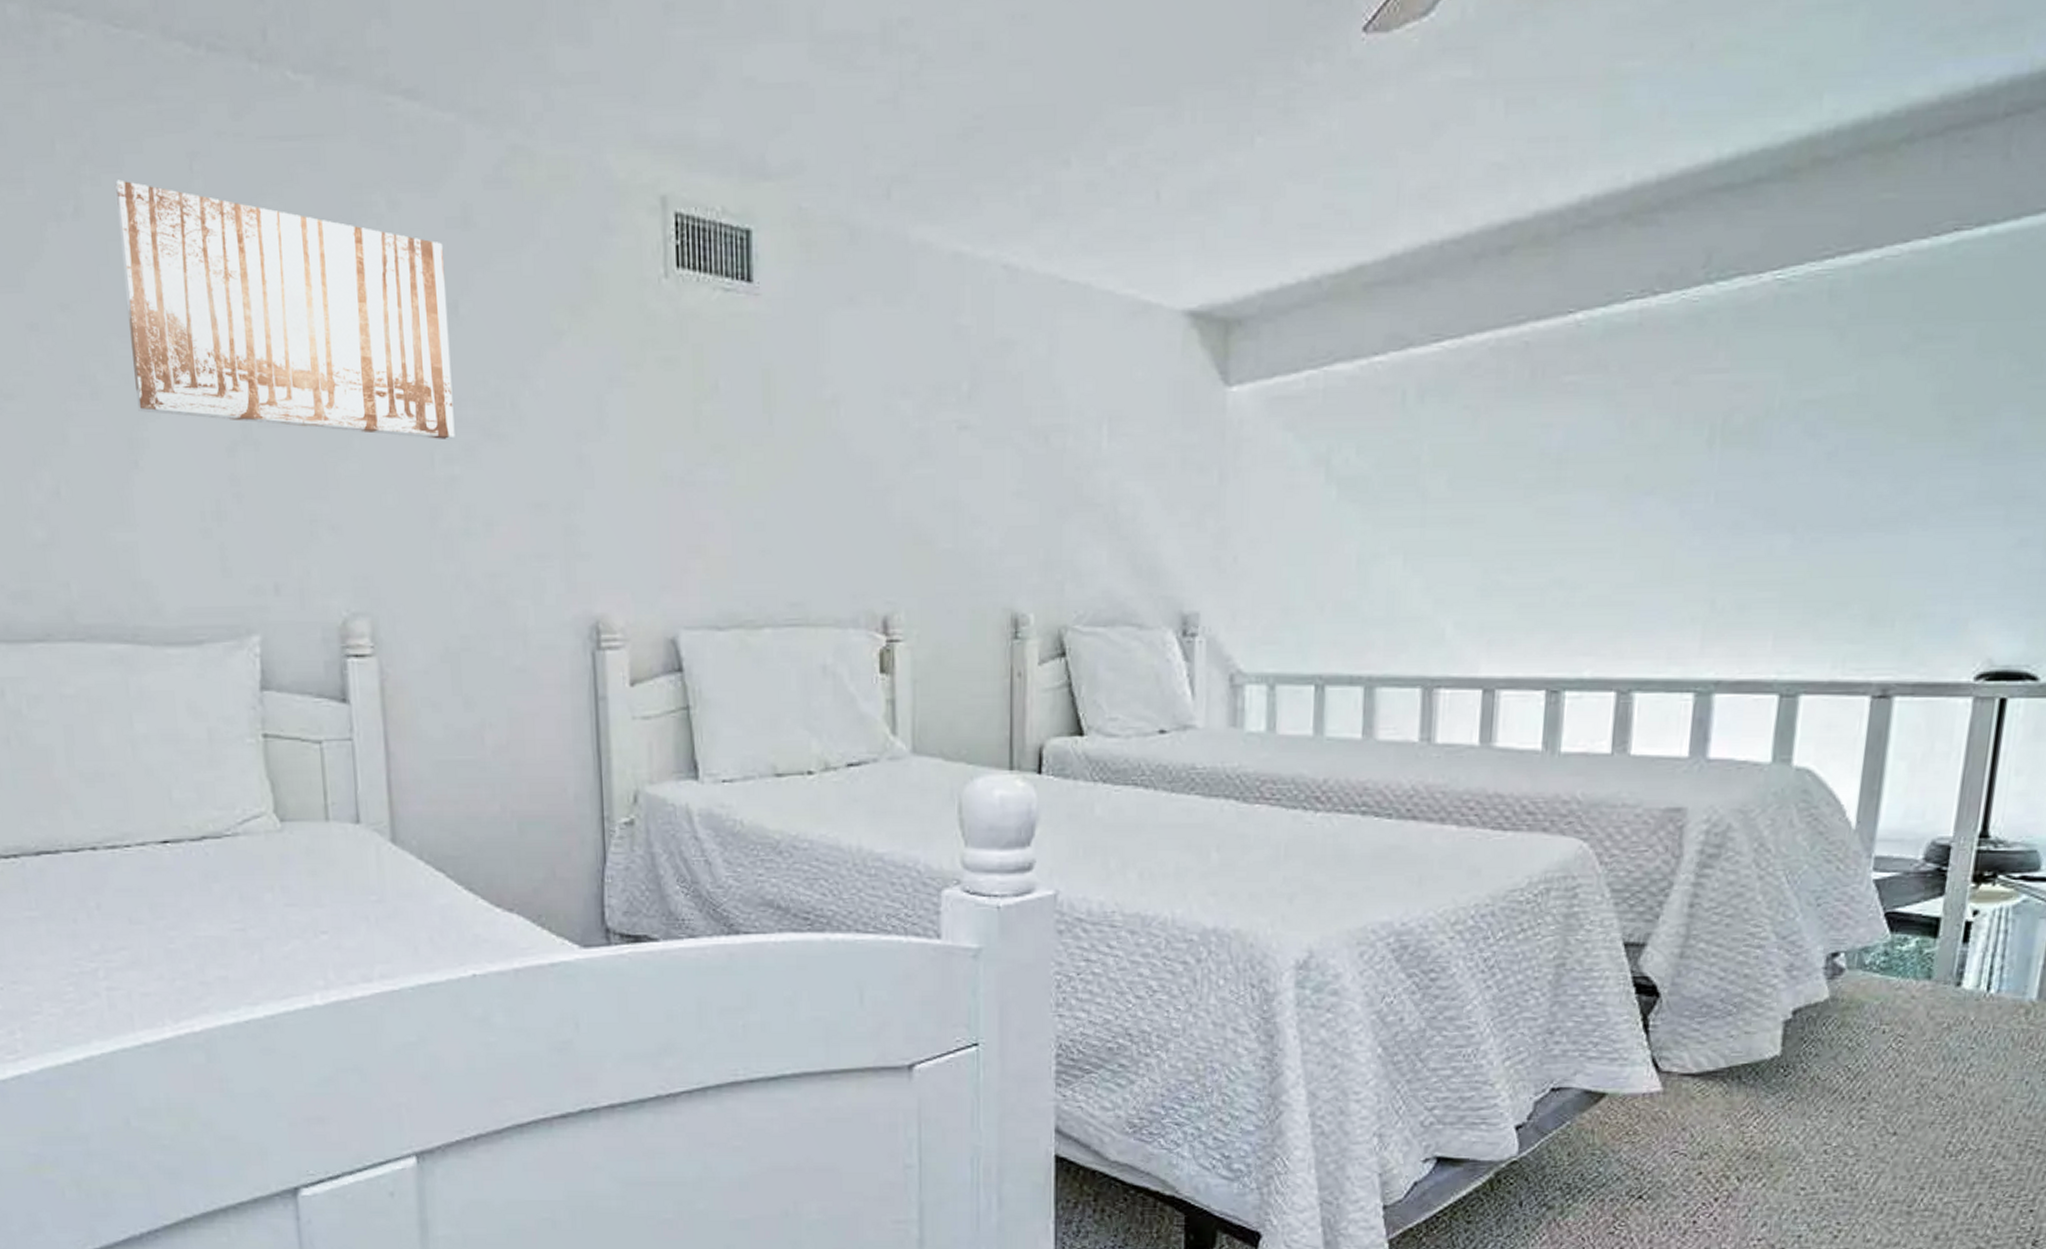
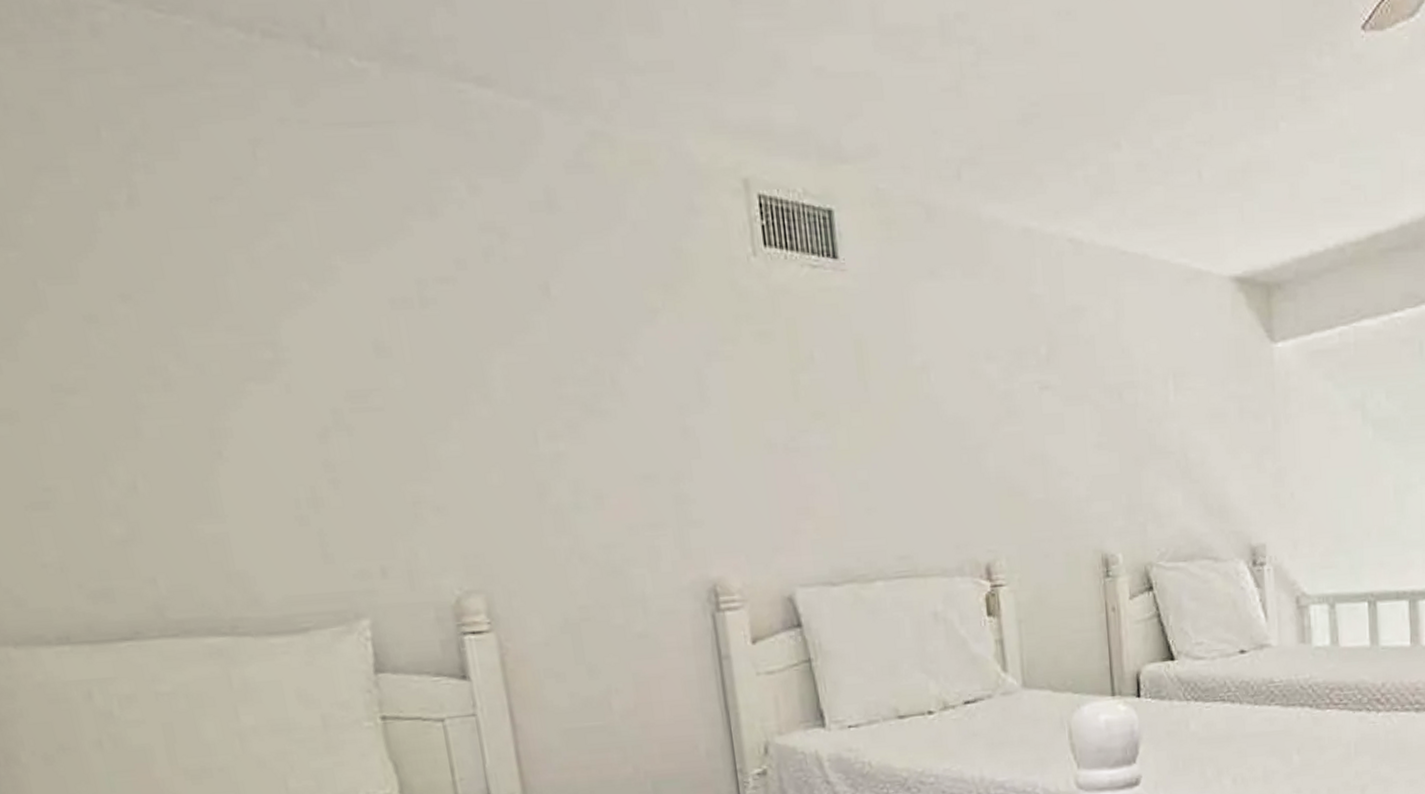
wall art: present [114,179,455,440] -> none [171,167,557,418]

